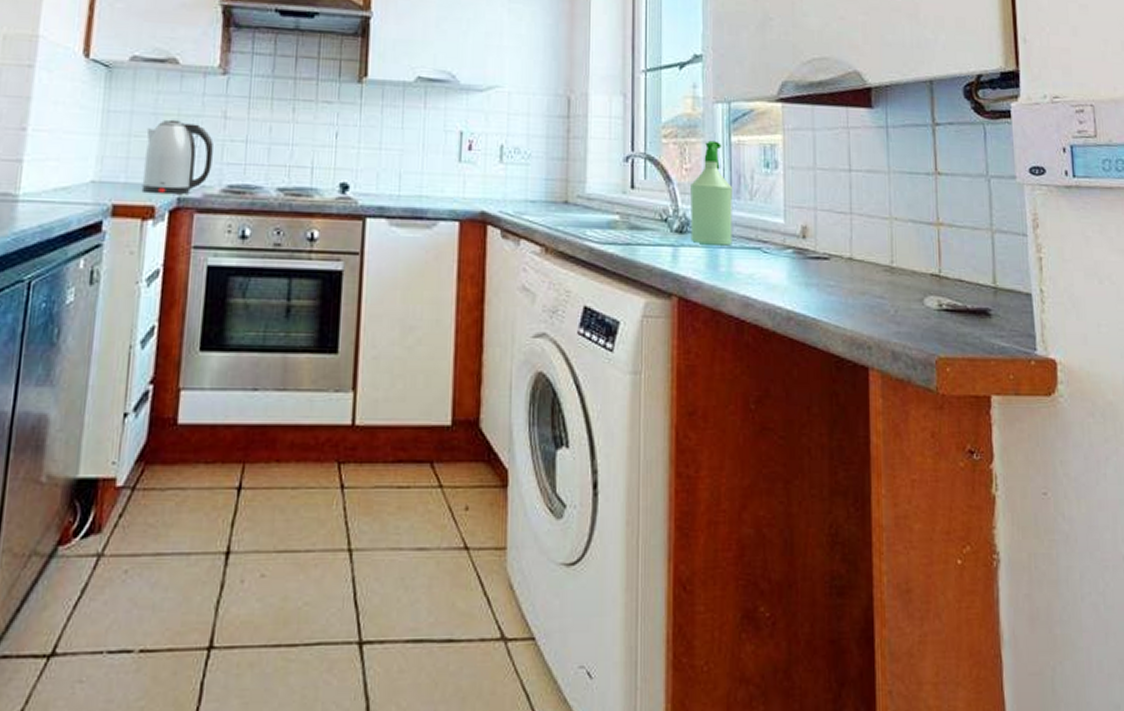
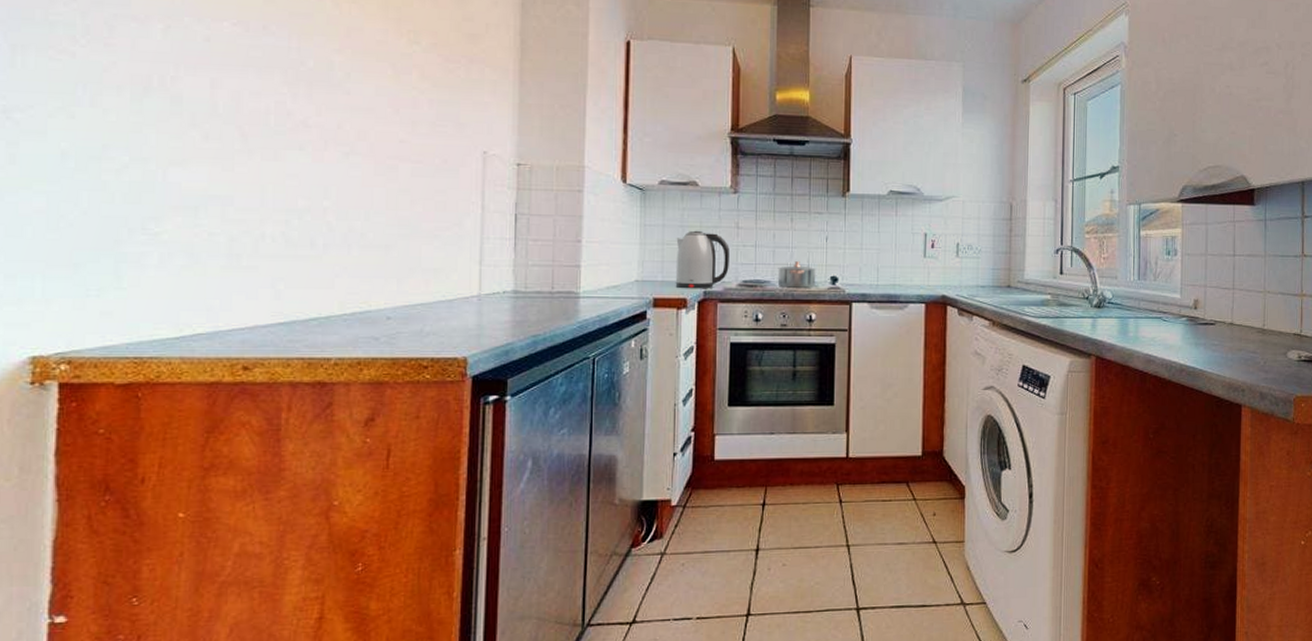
cooking pot: none [271,162,322,198] -> present [777,261,816,289]
spray bottle: present [689,140,733,246] -> none [1106,235,1141,316]

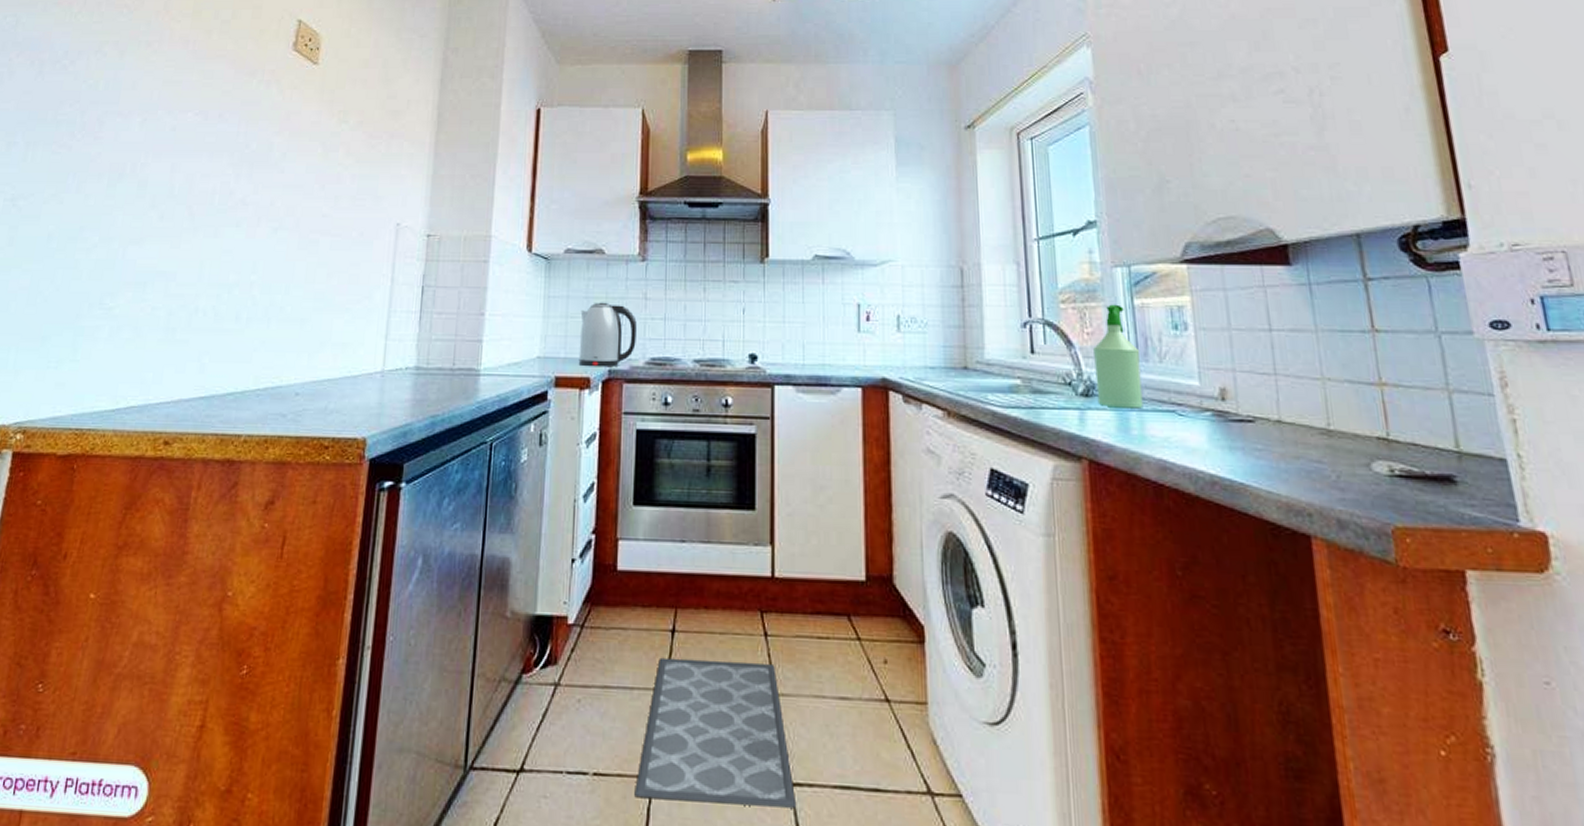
bath mat: none [732,523,862,632] -> present [634,657,797,808]
cooking pot: present [777,261,816,289] -> none [689,336,732,369]
spray bottle: none [1106,235,1141,316] -> present [1092,304,1143,409]

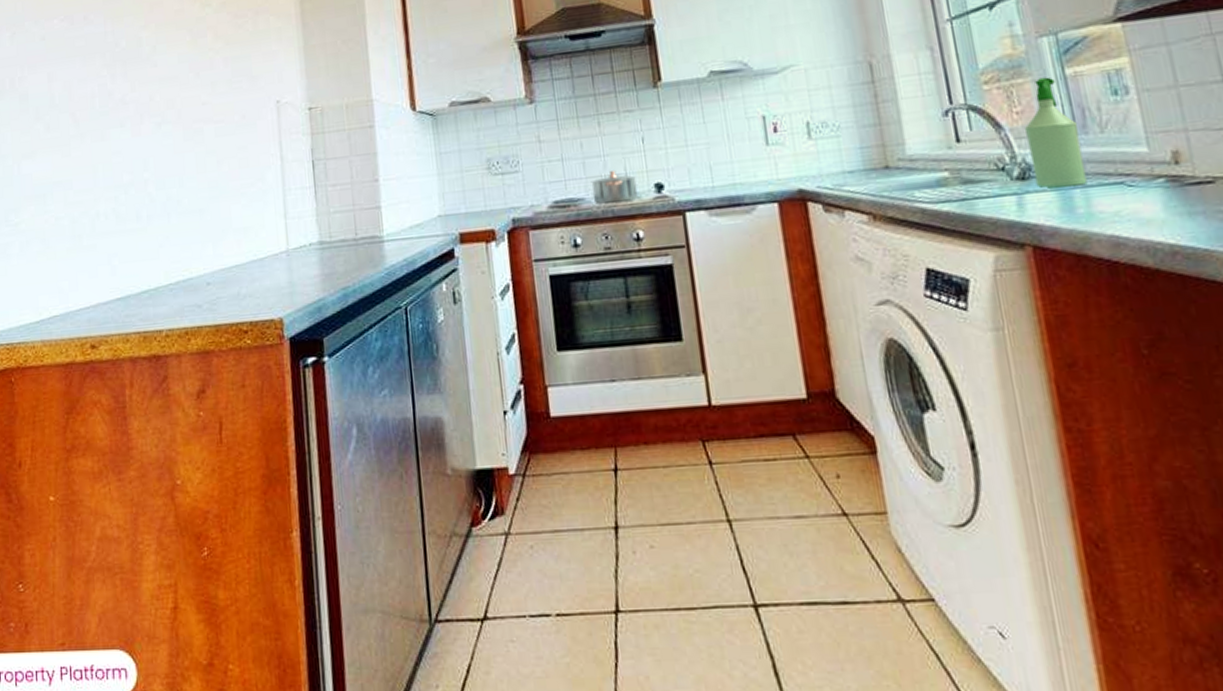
kettle: present [578,302,637,368] -> none [475,150,537,220]
bath mat: present [634,657,797,808] -> none [599,491,765,633]
cooking pot: none [689,336,732,369] -> present [591,171,638,204]

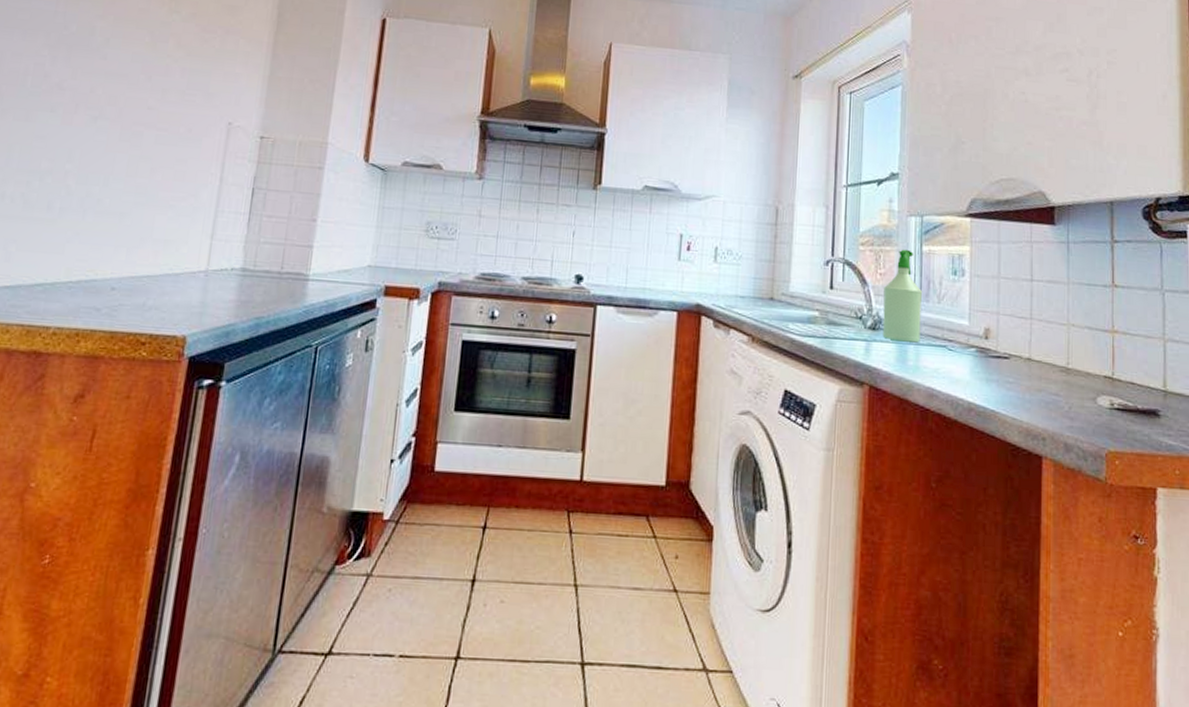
cooking pot: present [591,171,638,204] -> none [517,256,560,287]

